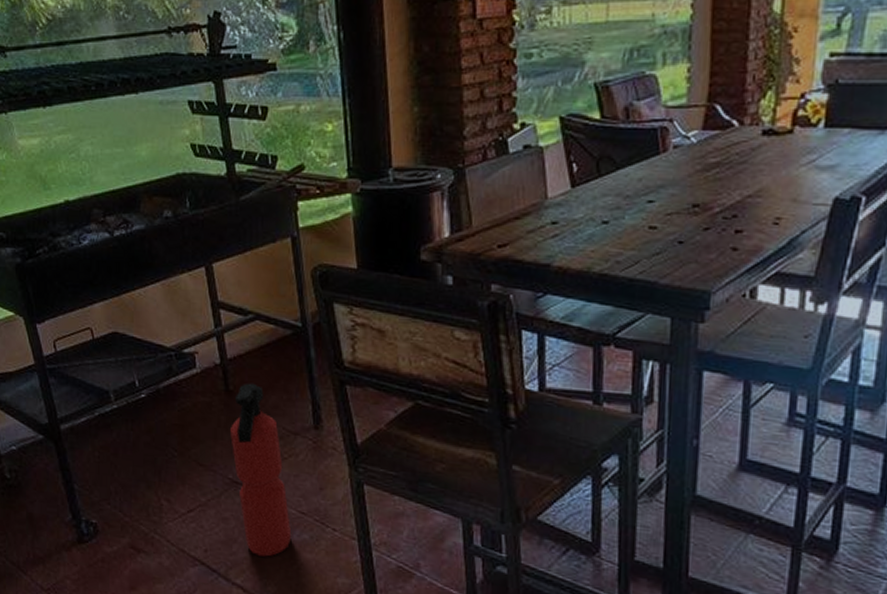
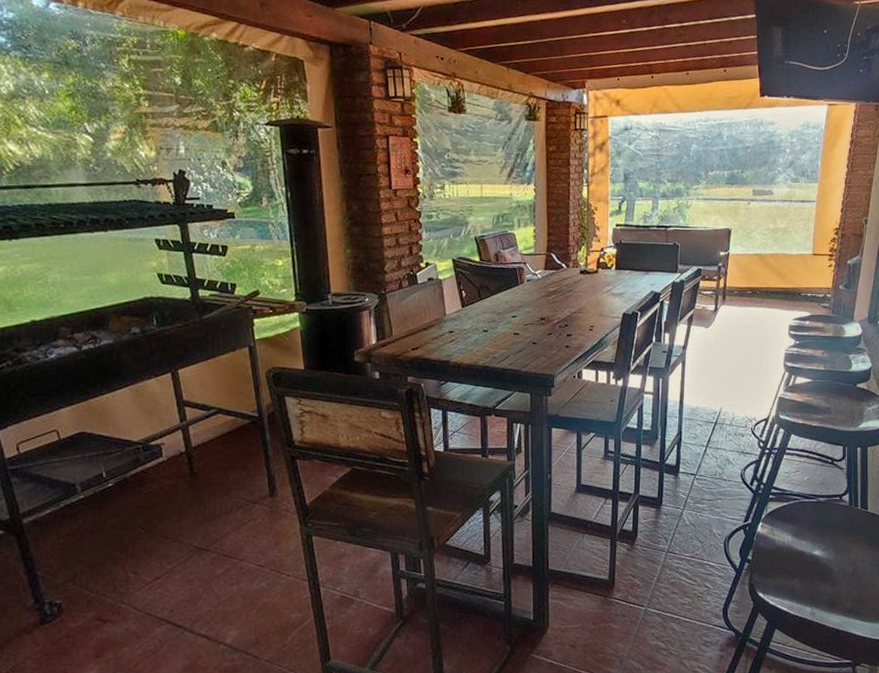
fire extinguisher: present [230,383,292,557] -> none [195,465,251,607]

